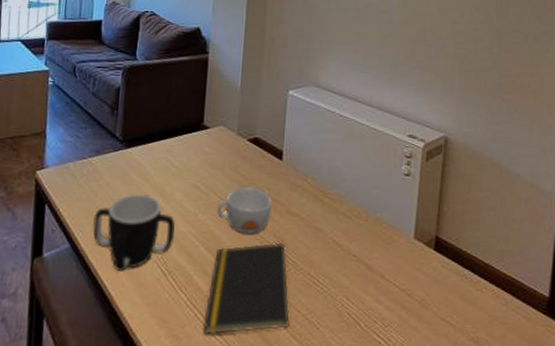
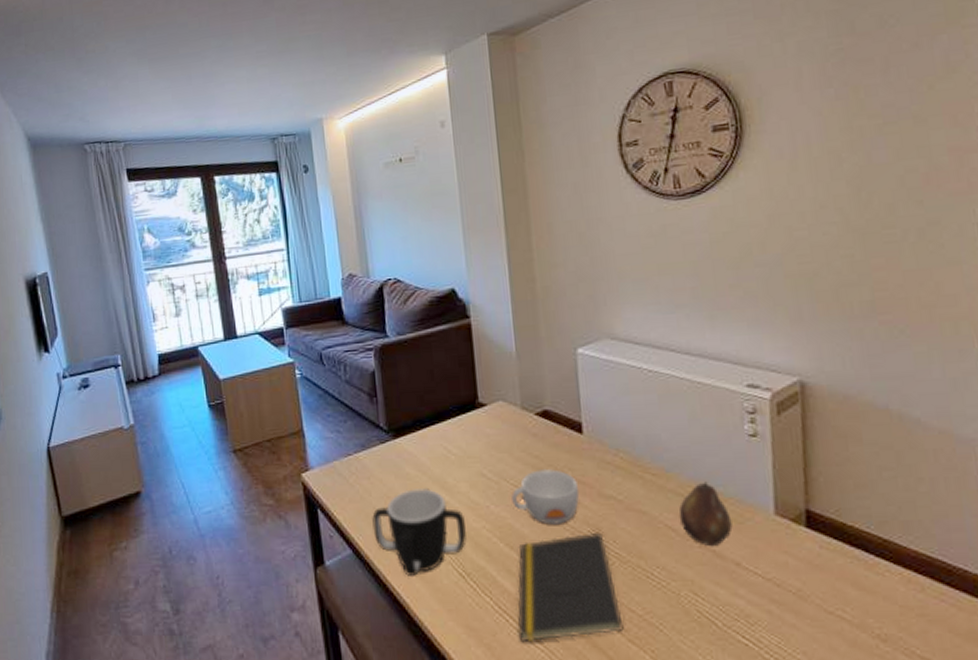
fruit: none [345,208,383,261] -> present [678,481,733,547]

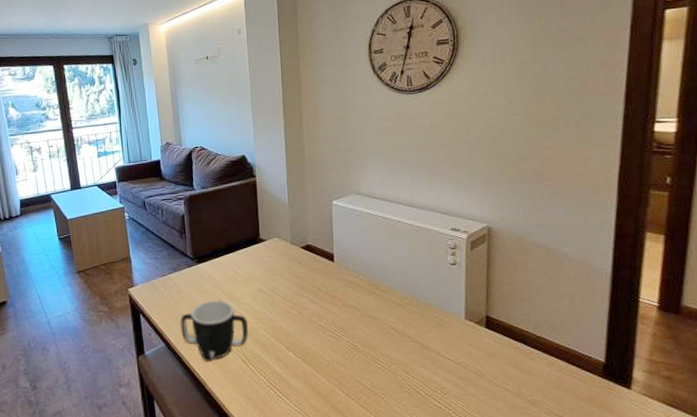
bowl: present [511,469,580,525] -> none [281,287,330,326]
notepad: present [517,533,624,643] -> none [283,332,357,408]
fruit: present [678,481,733,547] -> none [399,296,436,341]

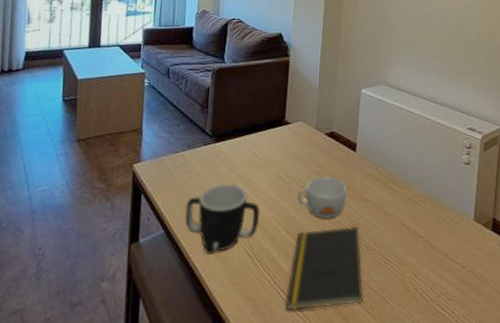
bowl: none [281,287,330,326] -> present [297,176,348,219]
notepad: none [283,332,357,408] -> present [285,227,363,311]

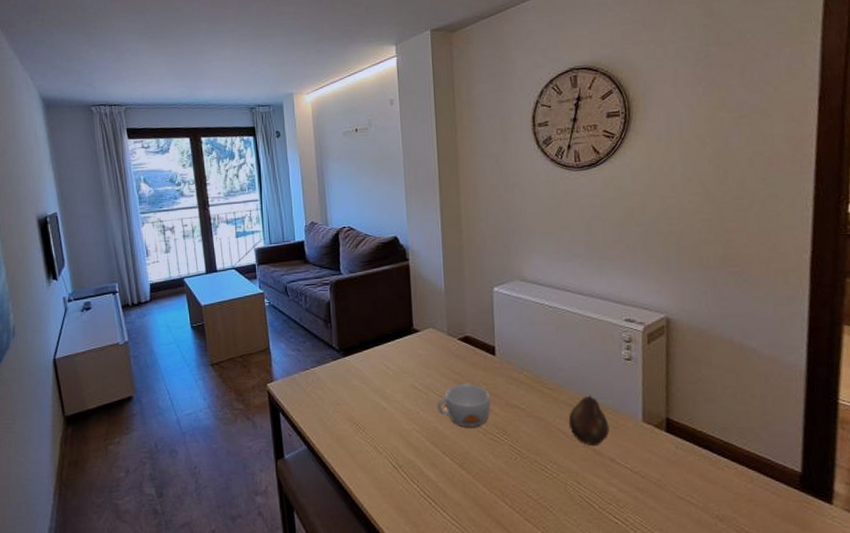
mug: present [185,183,260,254] -> none [324,396,400,467]
notepad: present [285,227,363,311] -> none [438,435,522,521]
fruit: none [412,194,446,242] -> present [568,395,610,447]

